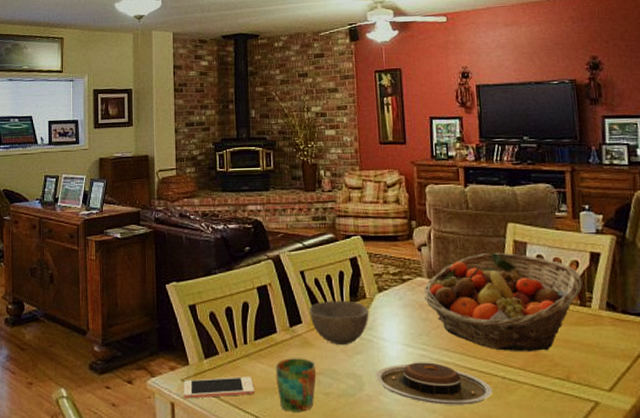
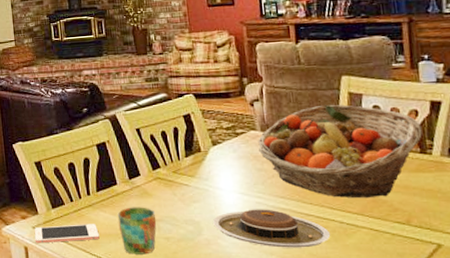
bowl: present [309,300,369,344] -> none [147,154,205,194]

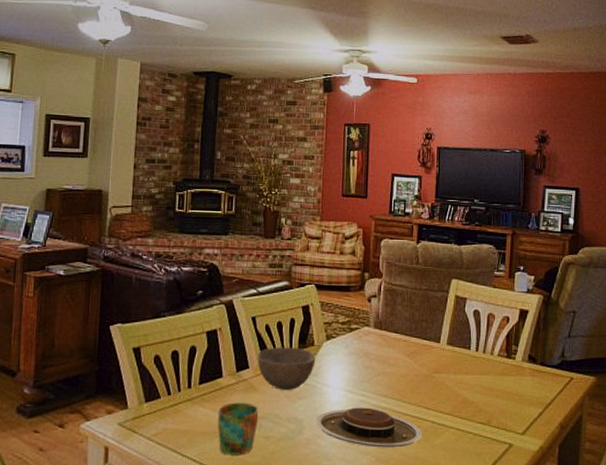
cell phone: present [34,224,100,244] -> none [119,420,195,443]
bowl: none [147,154,205,194] -> present [257,347,316,390]
fruit basket: present [258,104,422,198] -> none [370,305,510,399]

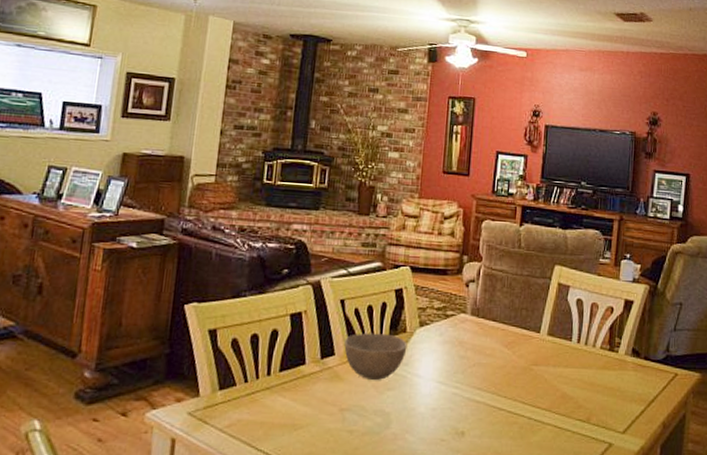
mug: present [217,402,259,455] -> none [297,392,344,451]
plate: present [316,407,423,448] -> none [404,400,518,445]

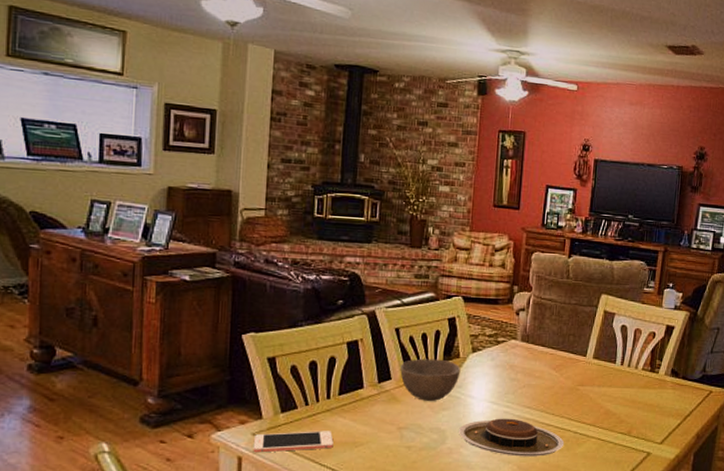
cell phone: none [187,411,272,435] -> present [253,431,334,453]
plate: none [404,400,518,445] -> present [459,418,565,457]

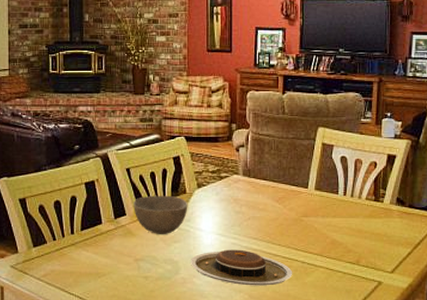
cell phone: present [253,431,334,453] -> none [12,263,79,283]

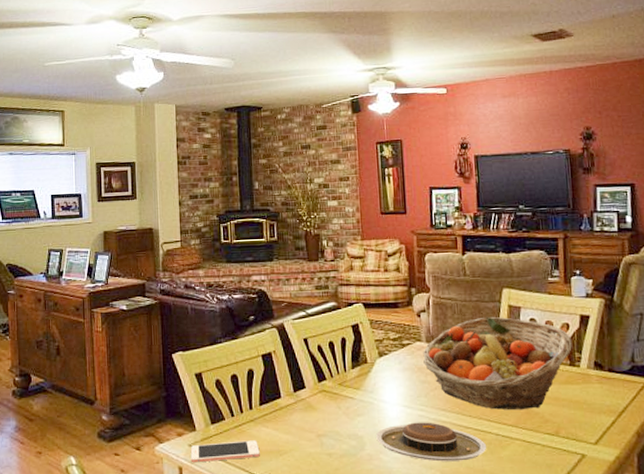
cell phone: none [12,263,79,283] -> present [190,440,260,463]
bowl: present [133,195,188,234] -> none [313,365,370,408]
fruit basket: none [239,153,378,241] -> present [423,316,572,410]

